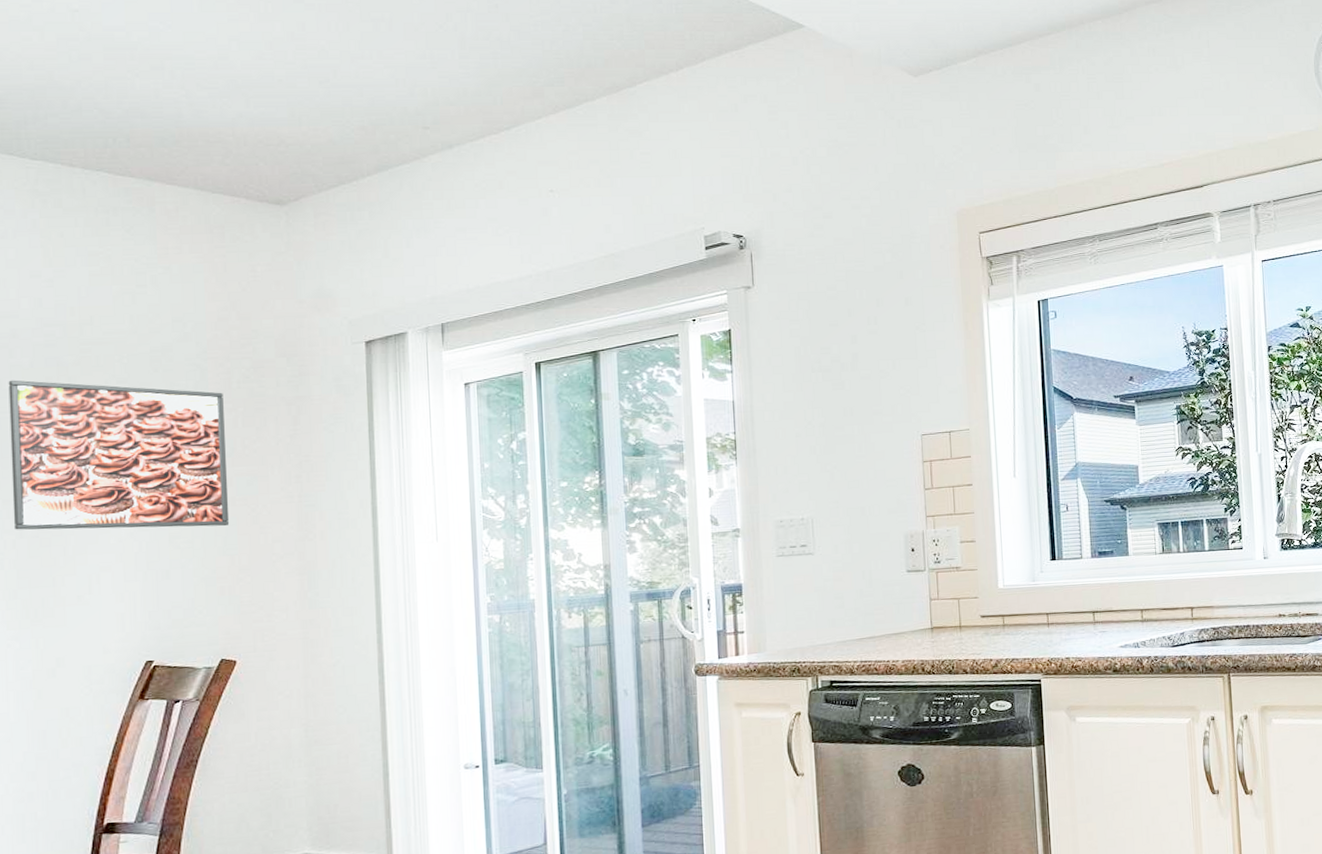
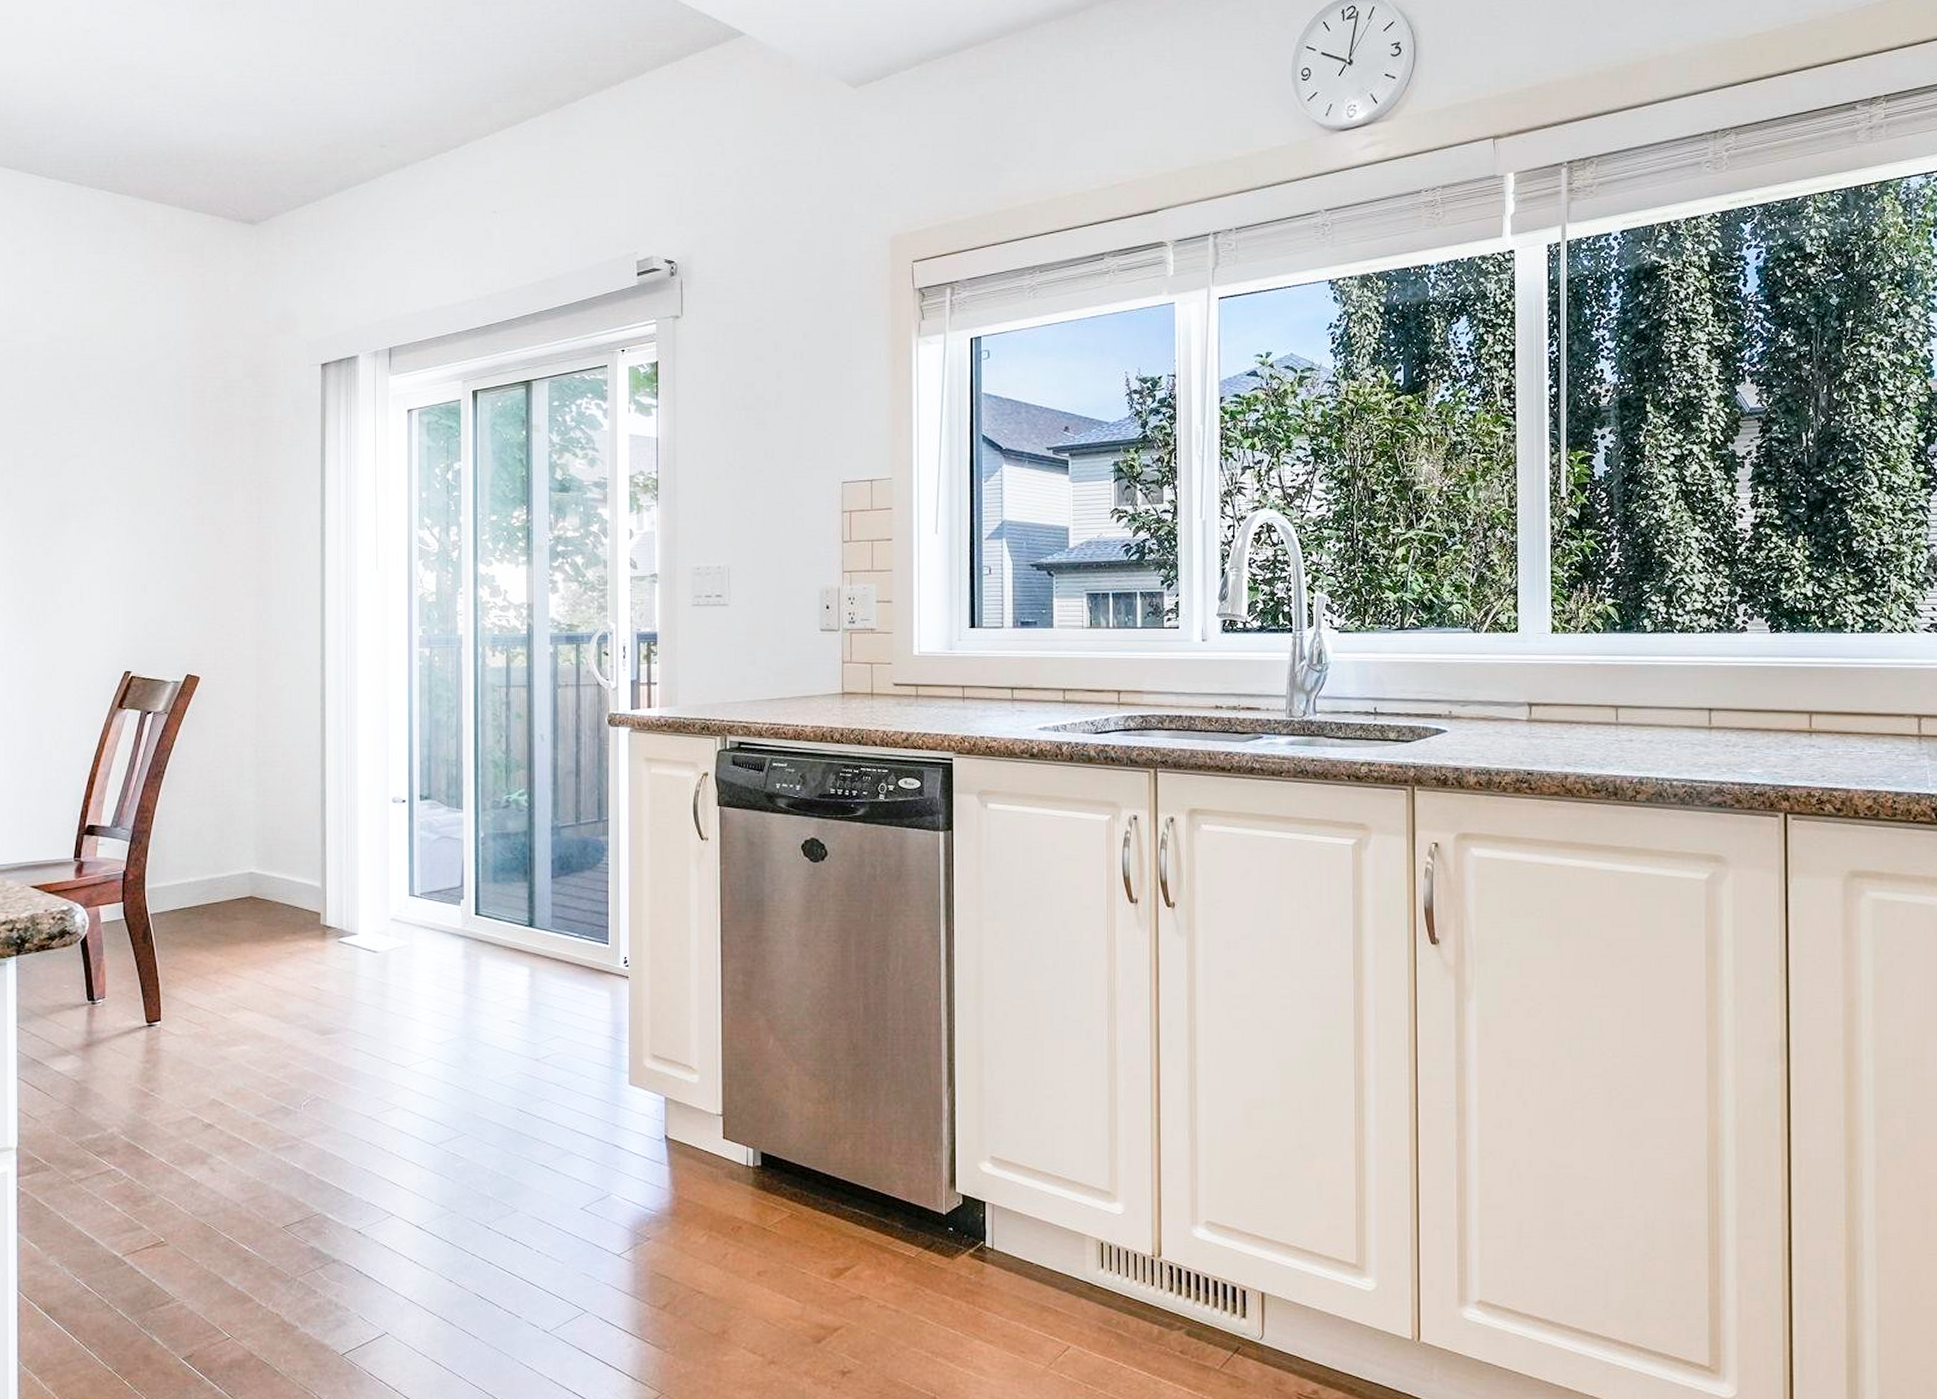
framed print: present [8,380,230,530] -> none [22,392,199,543]

